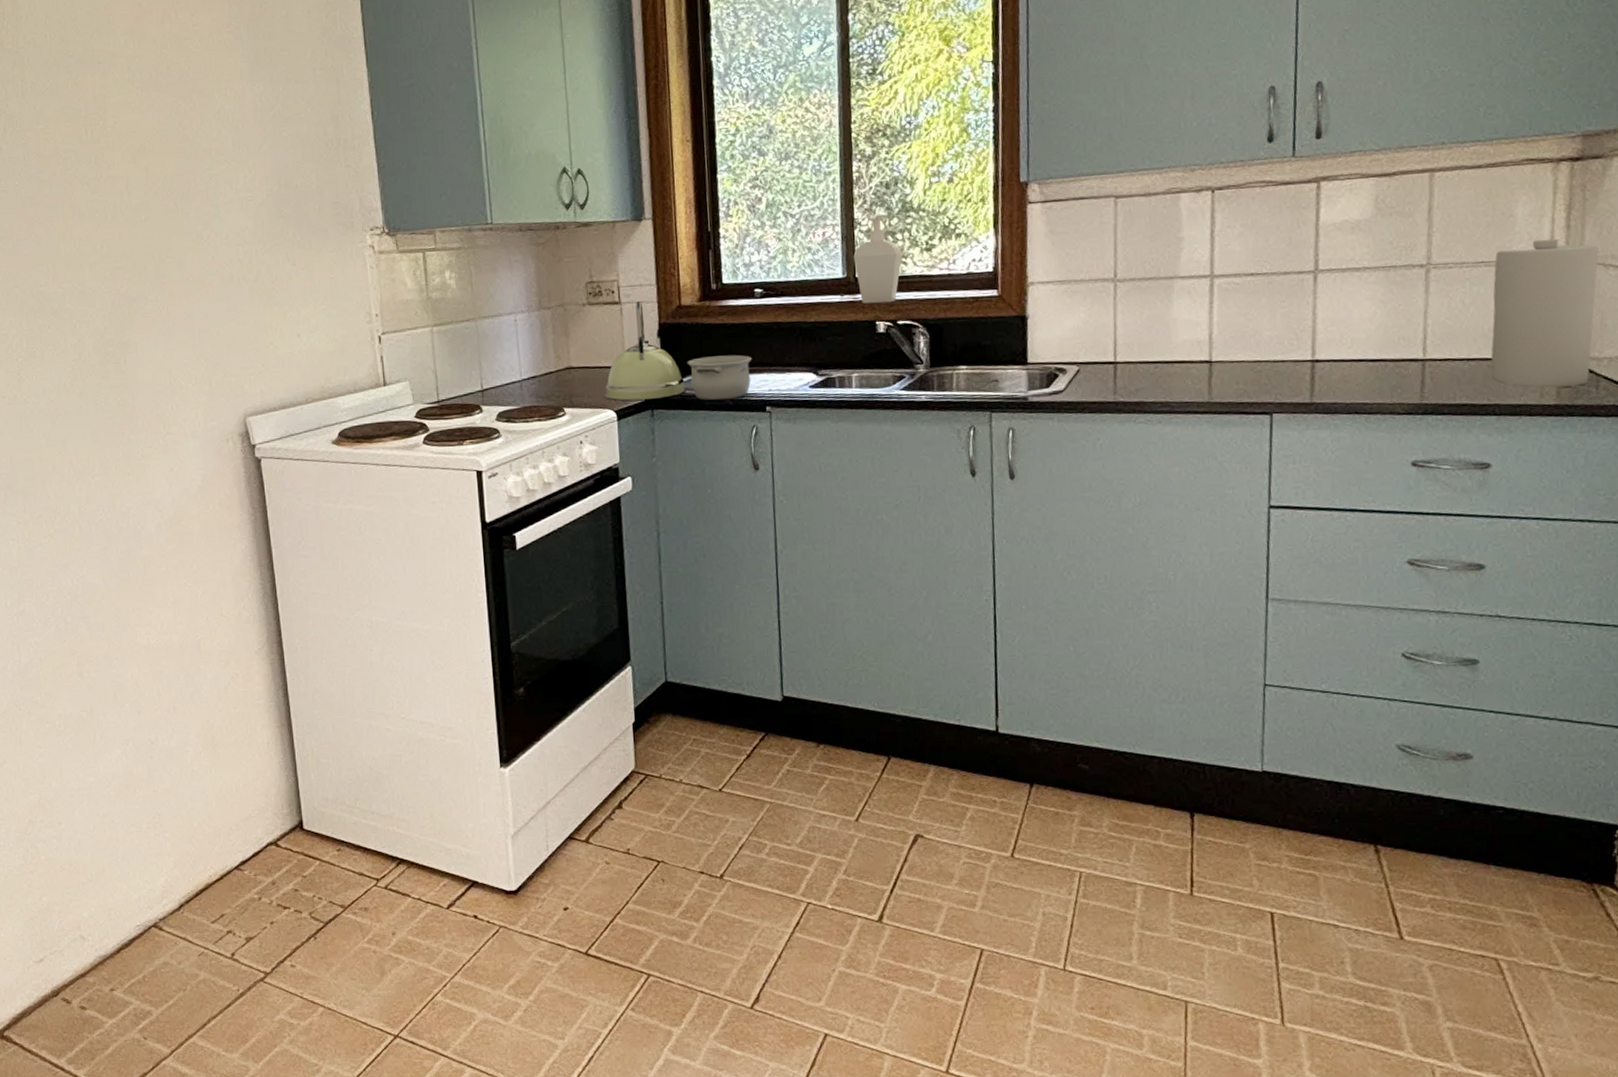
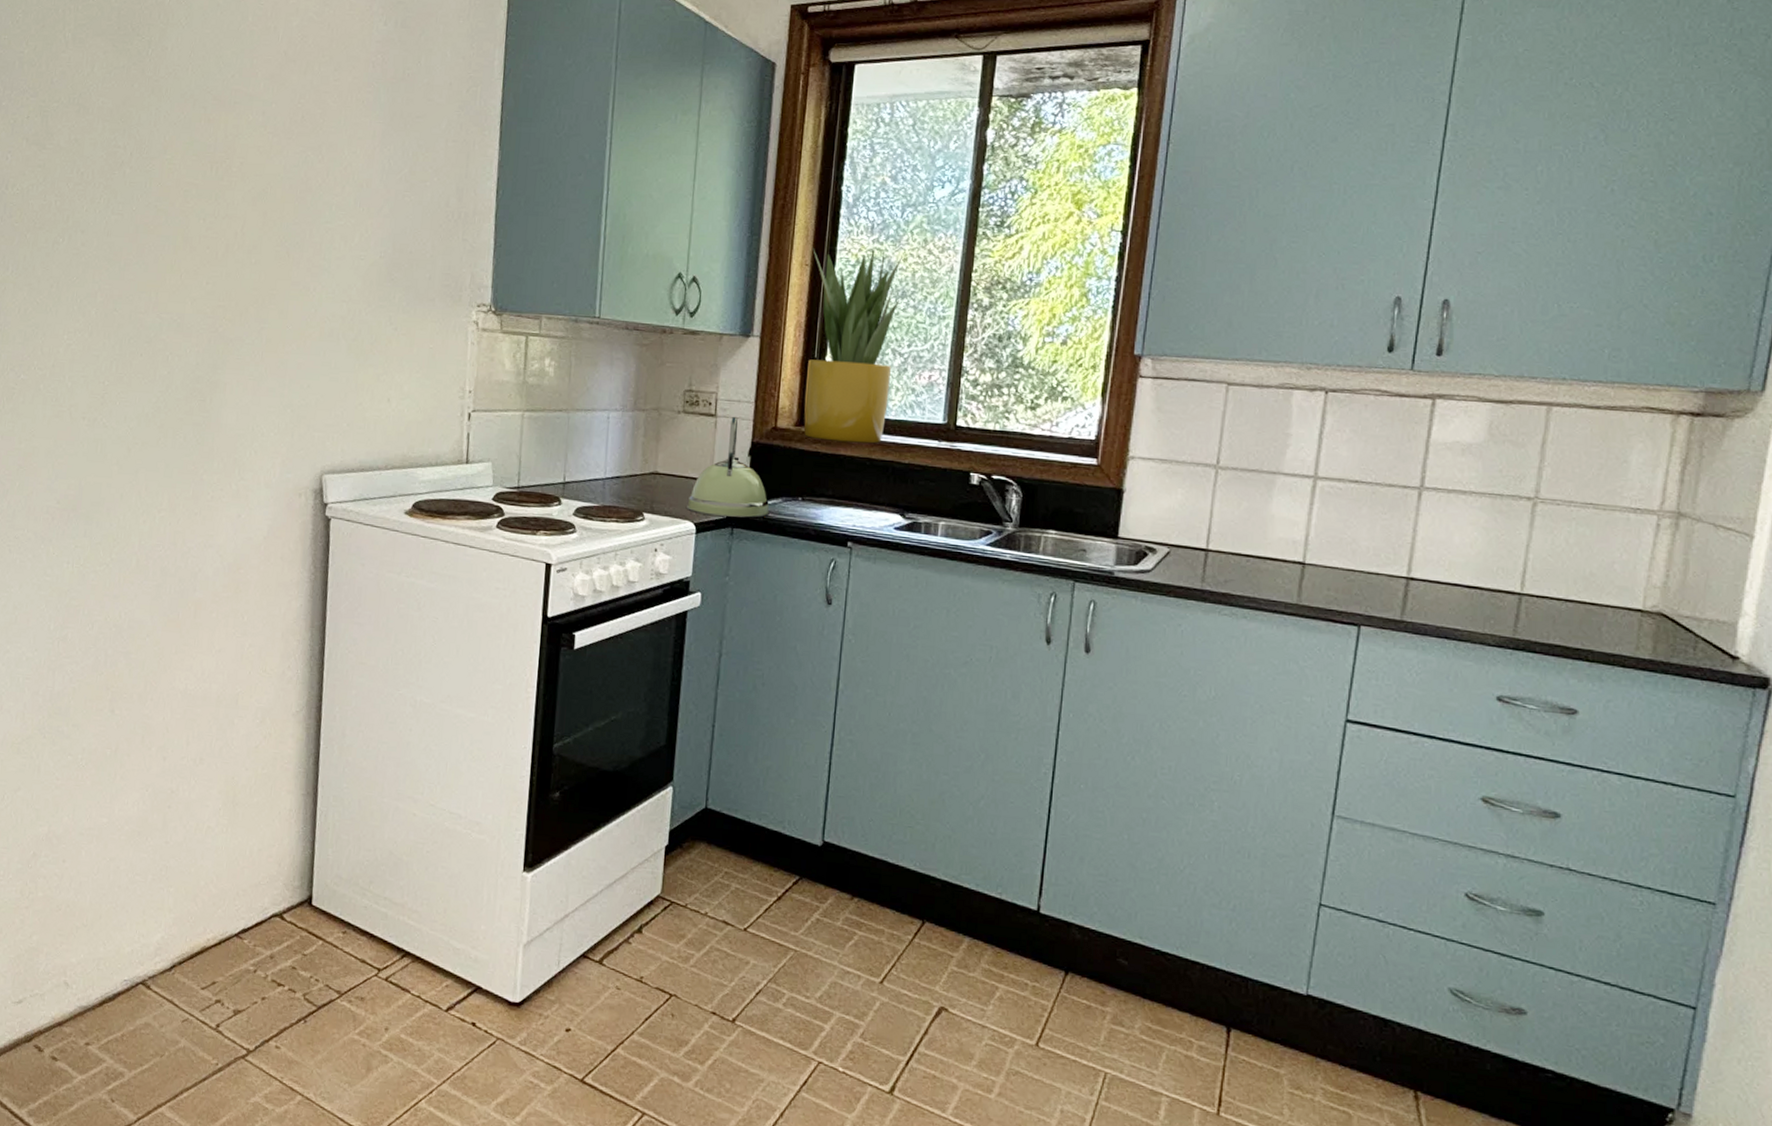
cooking pot: present [687,354,753,401] -> none [774,482,841,529]
planter: none [691,112,787,312] -> present [803,246,902,444]
soap bottle: present [853,214,902,304] -> none [956,365,1006,456]
paper towel holder: present [1490,238,1599,388] -> none [1587,489,1710,644]

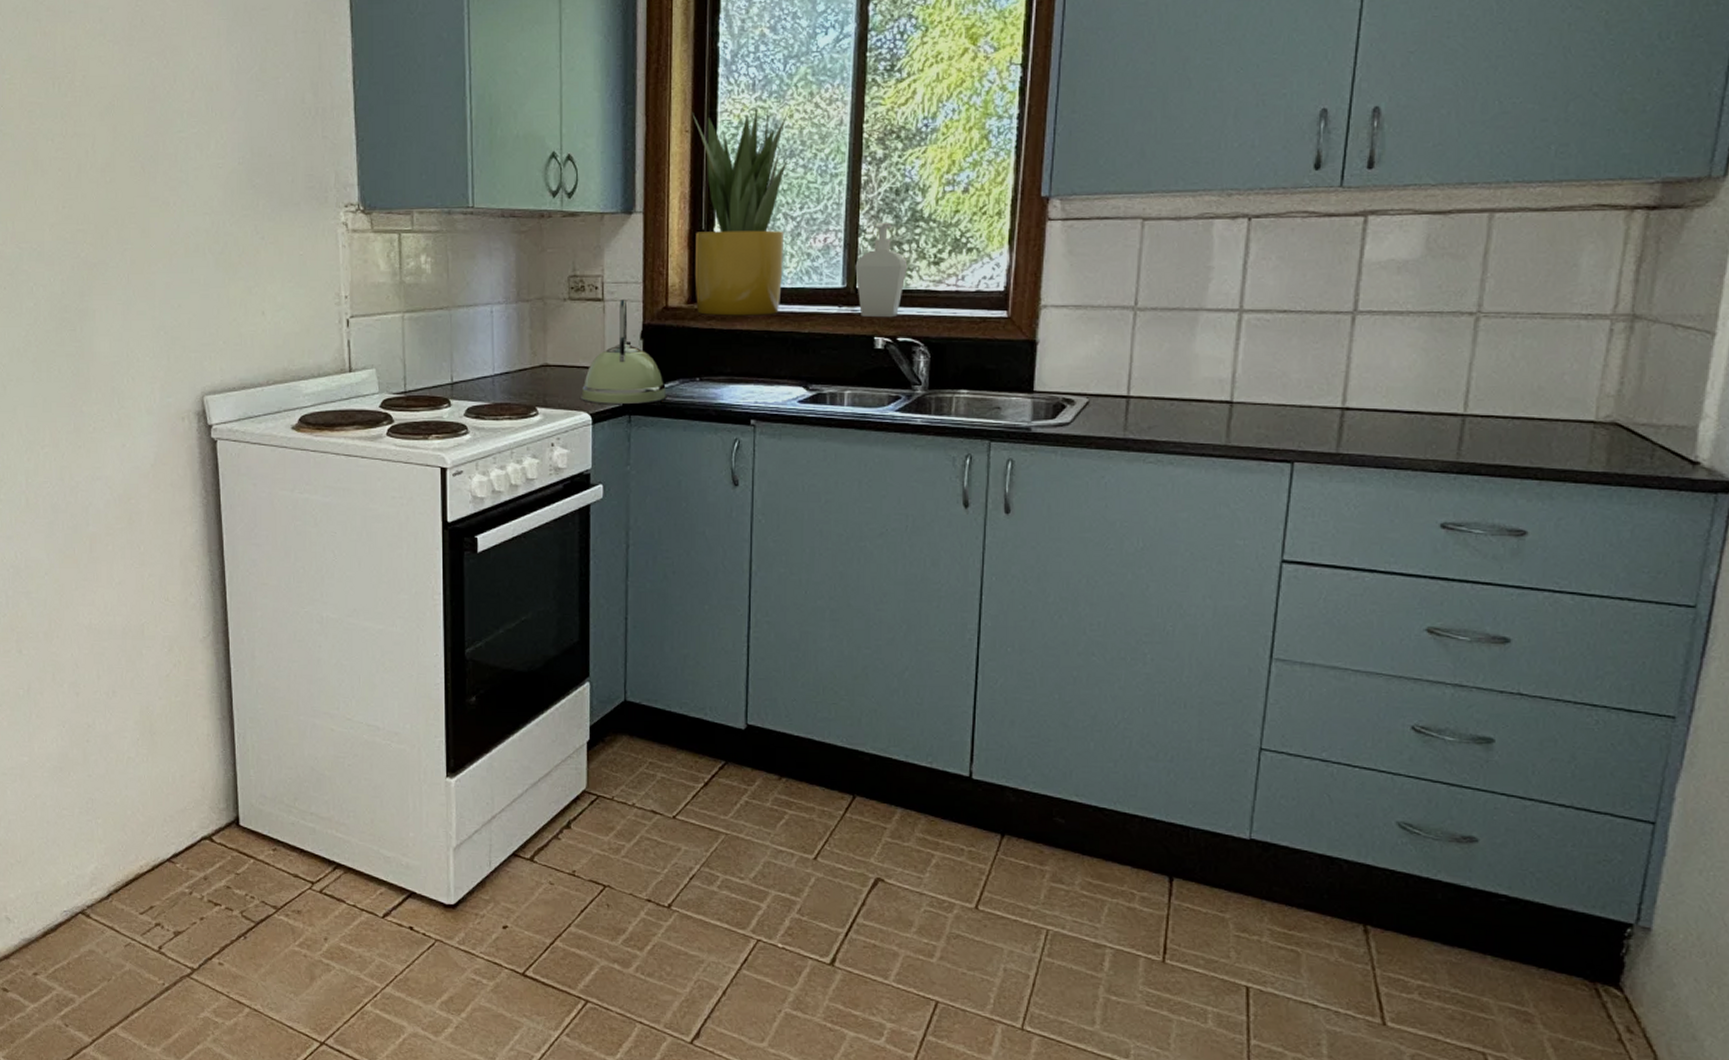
soap bottle: none [956,365,1006,456] -> present [855,222,908,318]

